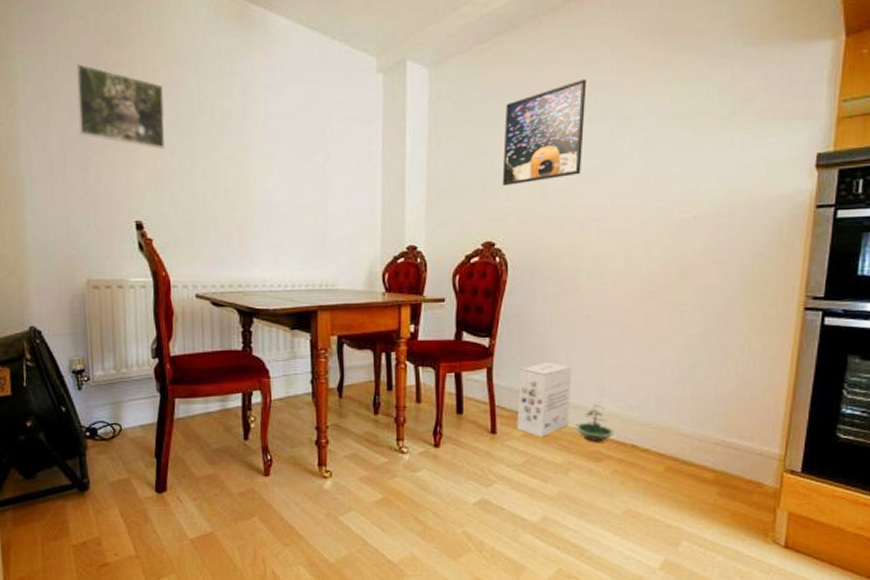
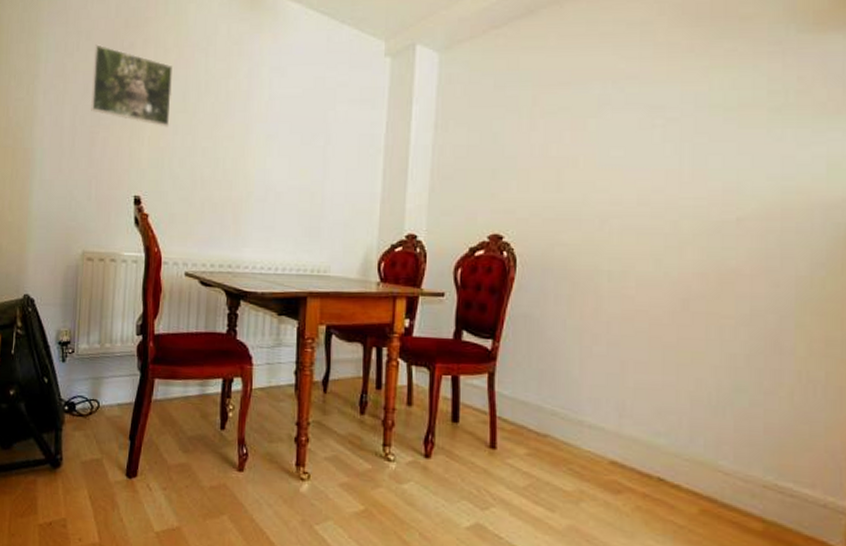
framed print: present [502,78,587,186] -> none [514,65,612,176]
cardboard box: present [517,361,572,437] -> none [520,371,587,458]
terrarium: present [575,404,615,442] -> none [589,425,637,471]

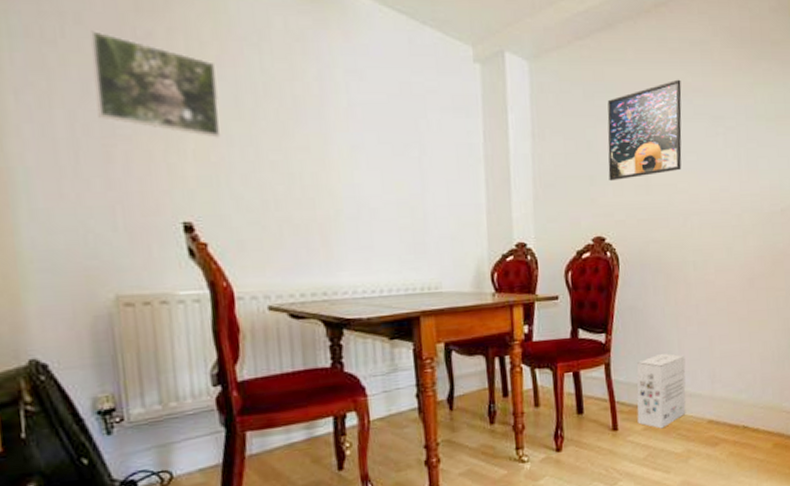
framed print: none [514,65,612,176] -> present [607,79,682,182]
cardboard box: none [520,371,587,458] -> present [636,353,686,429]

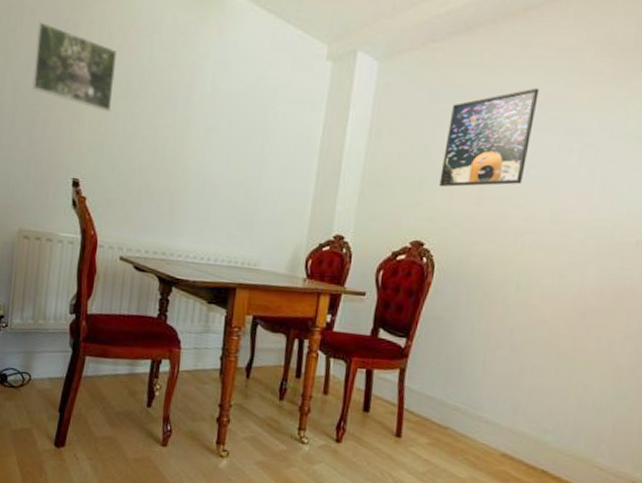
cardboard box: present [636,353,686,429] -> none [423,371,488,449]

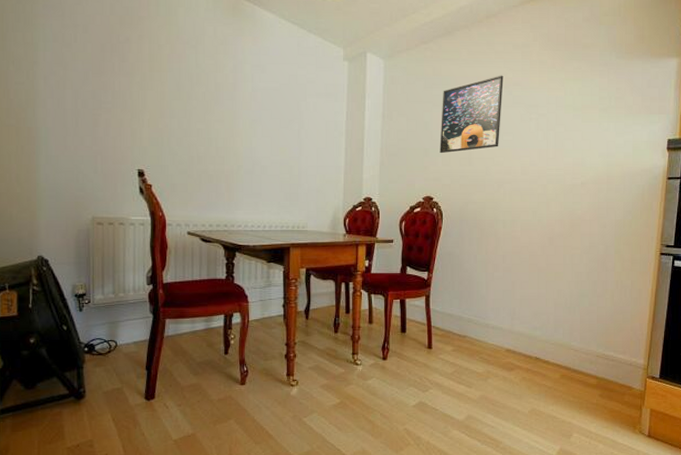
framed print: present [32,22,117,112] -> none [91,37,168,112]

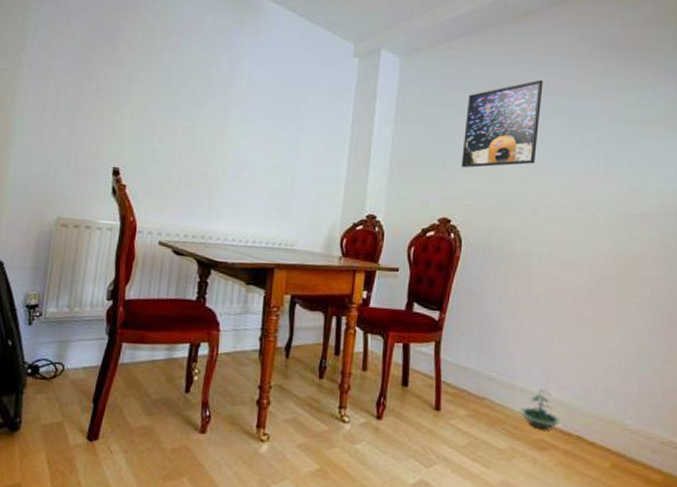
terrarium: none [493,325,523,355] -> present [520,389,560,430]

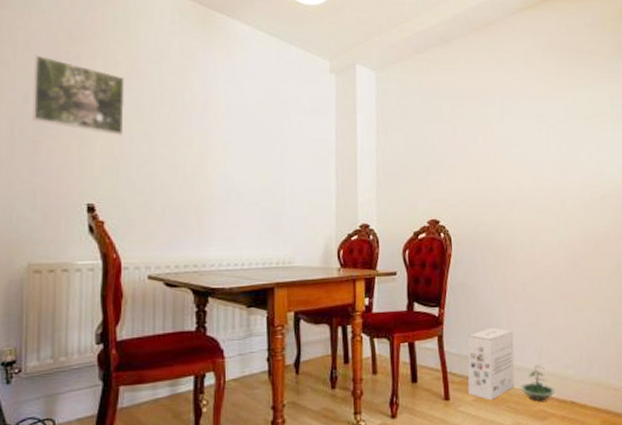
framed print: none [75,24,158,106] -> present [32,55,125,136]
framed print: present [461,79,543,168] -> none [442,84,509,171]
cardboard box: none [461,340,519,419] -> present [467,327,515,401]

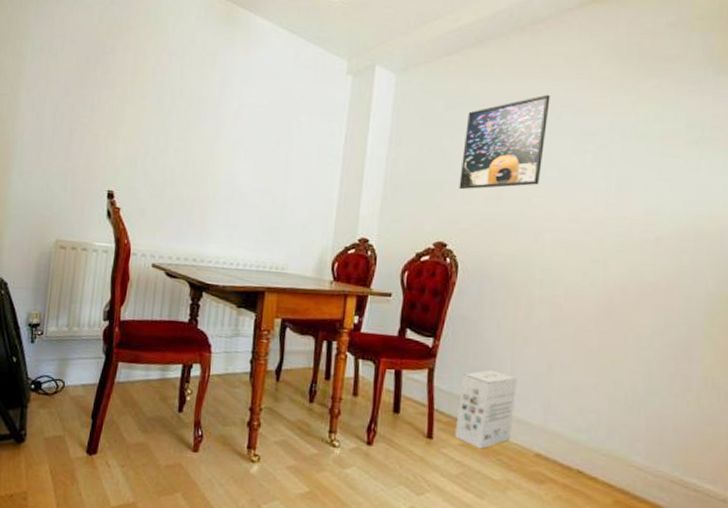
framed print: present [32,55,125,136] -> none [71,48,150,128]
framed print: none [442,84,509,171] -> present [459,94,550,190]
terrarium: present [520,364,555,401] -> none [517,420,560,463]

